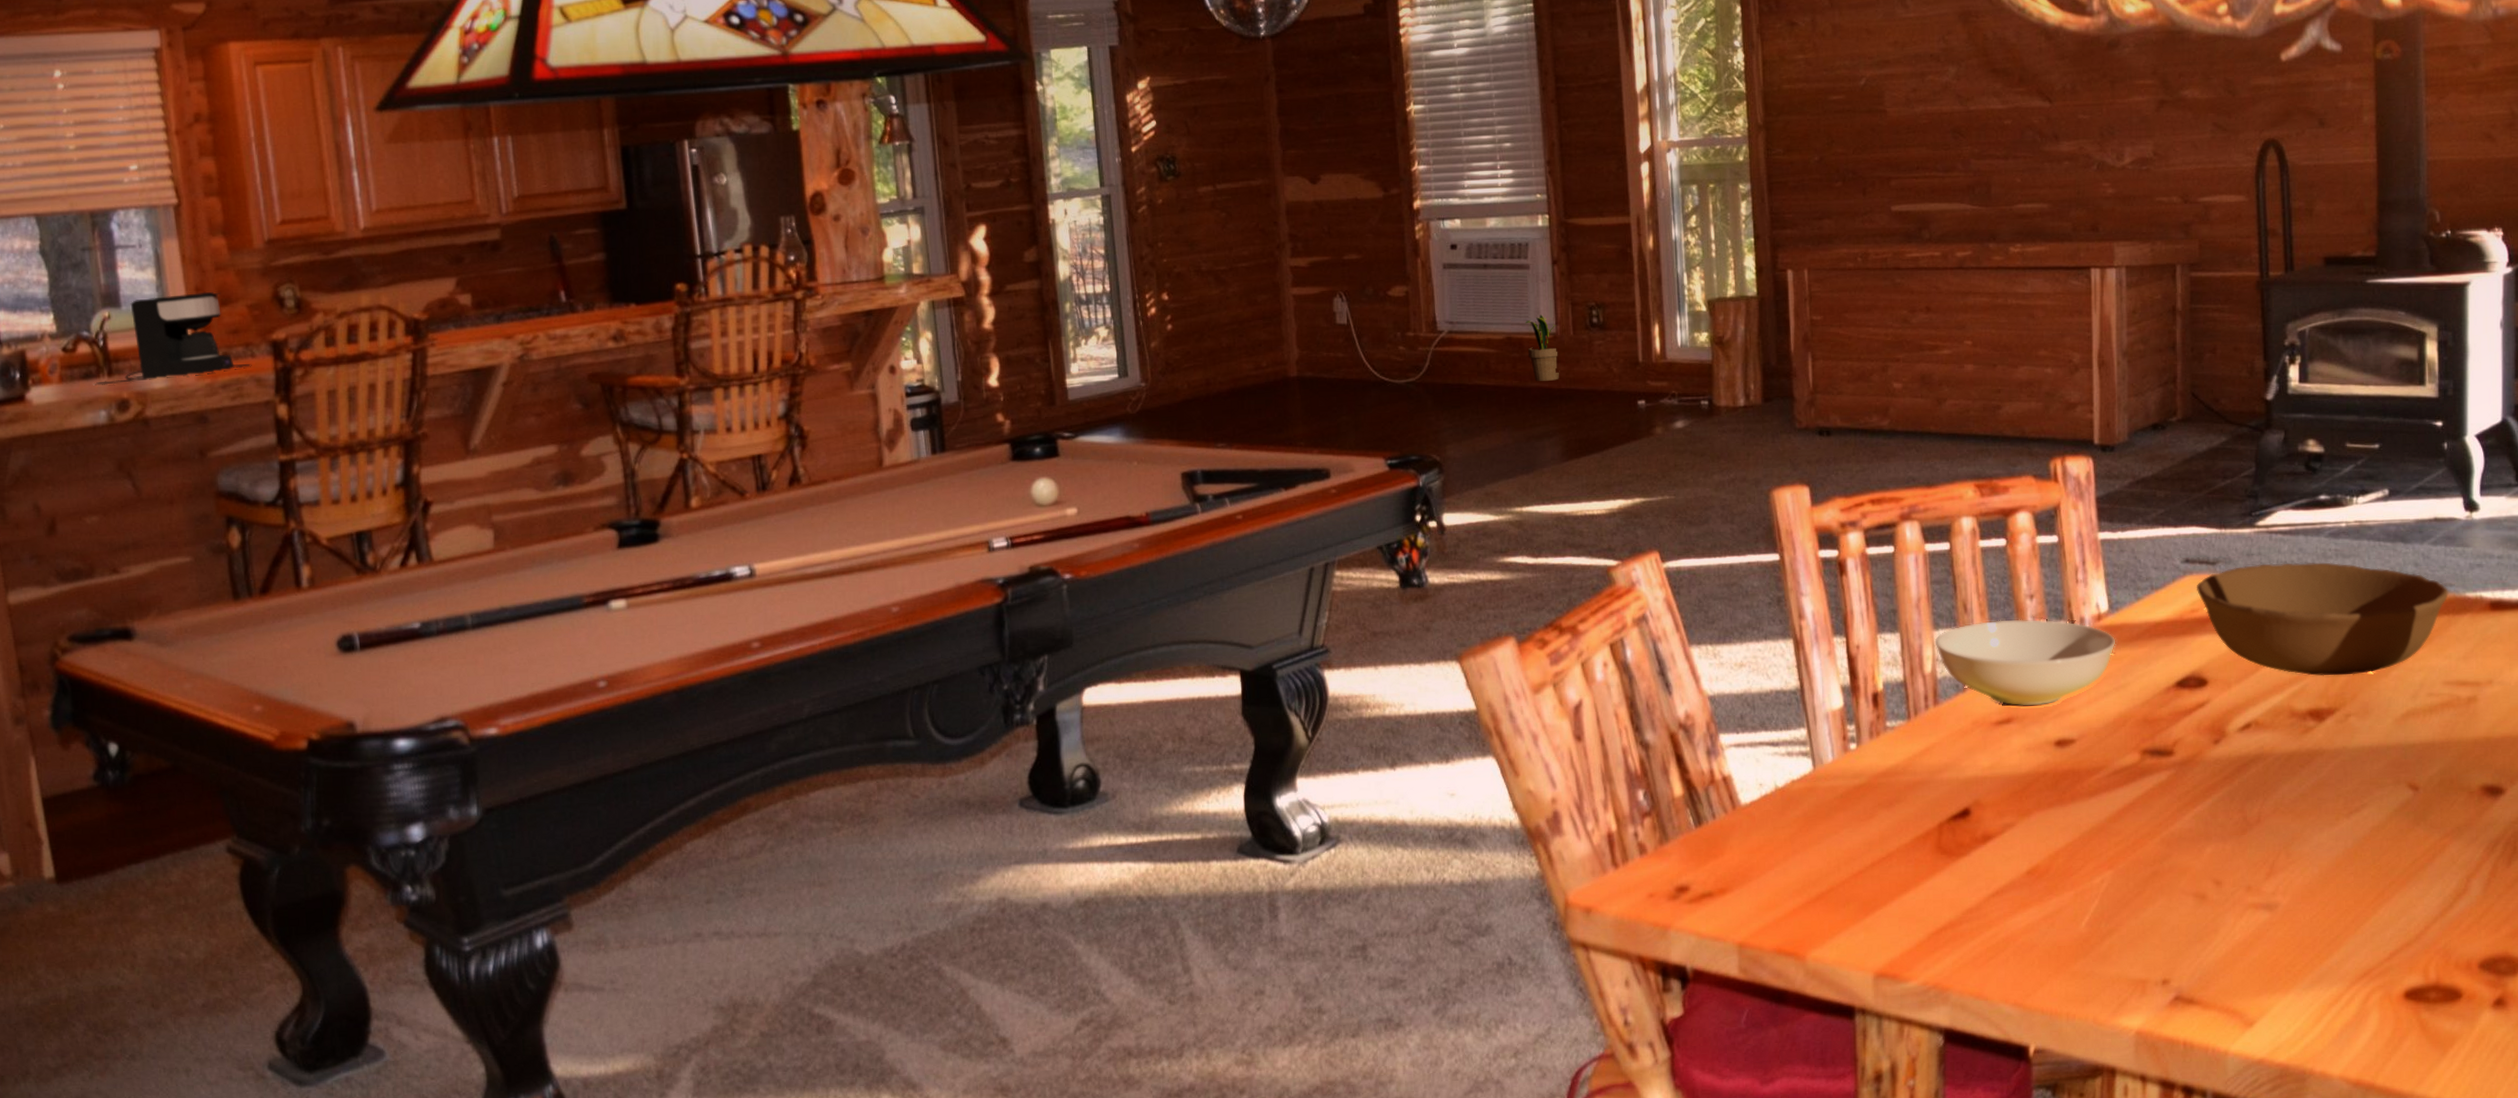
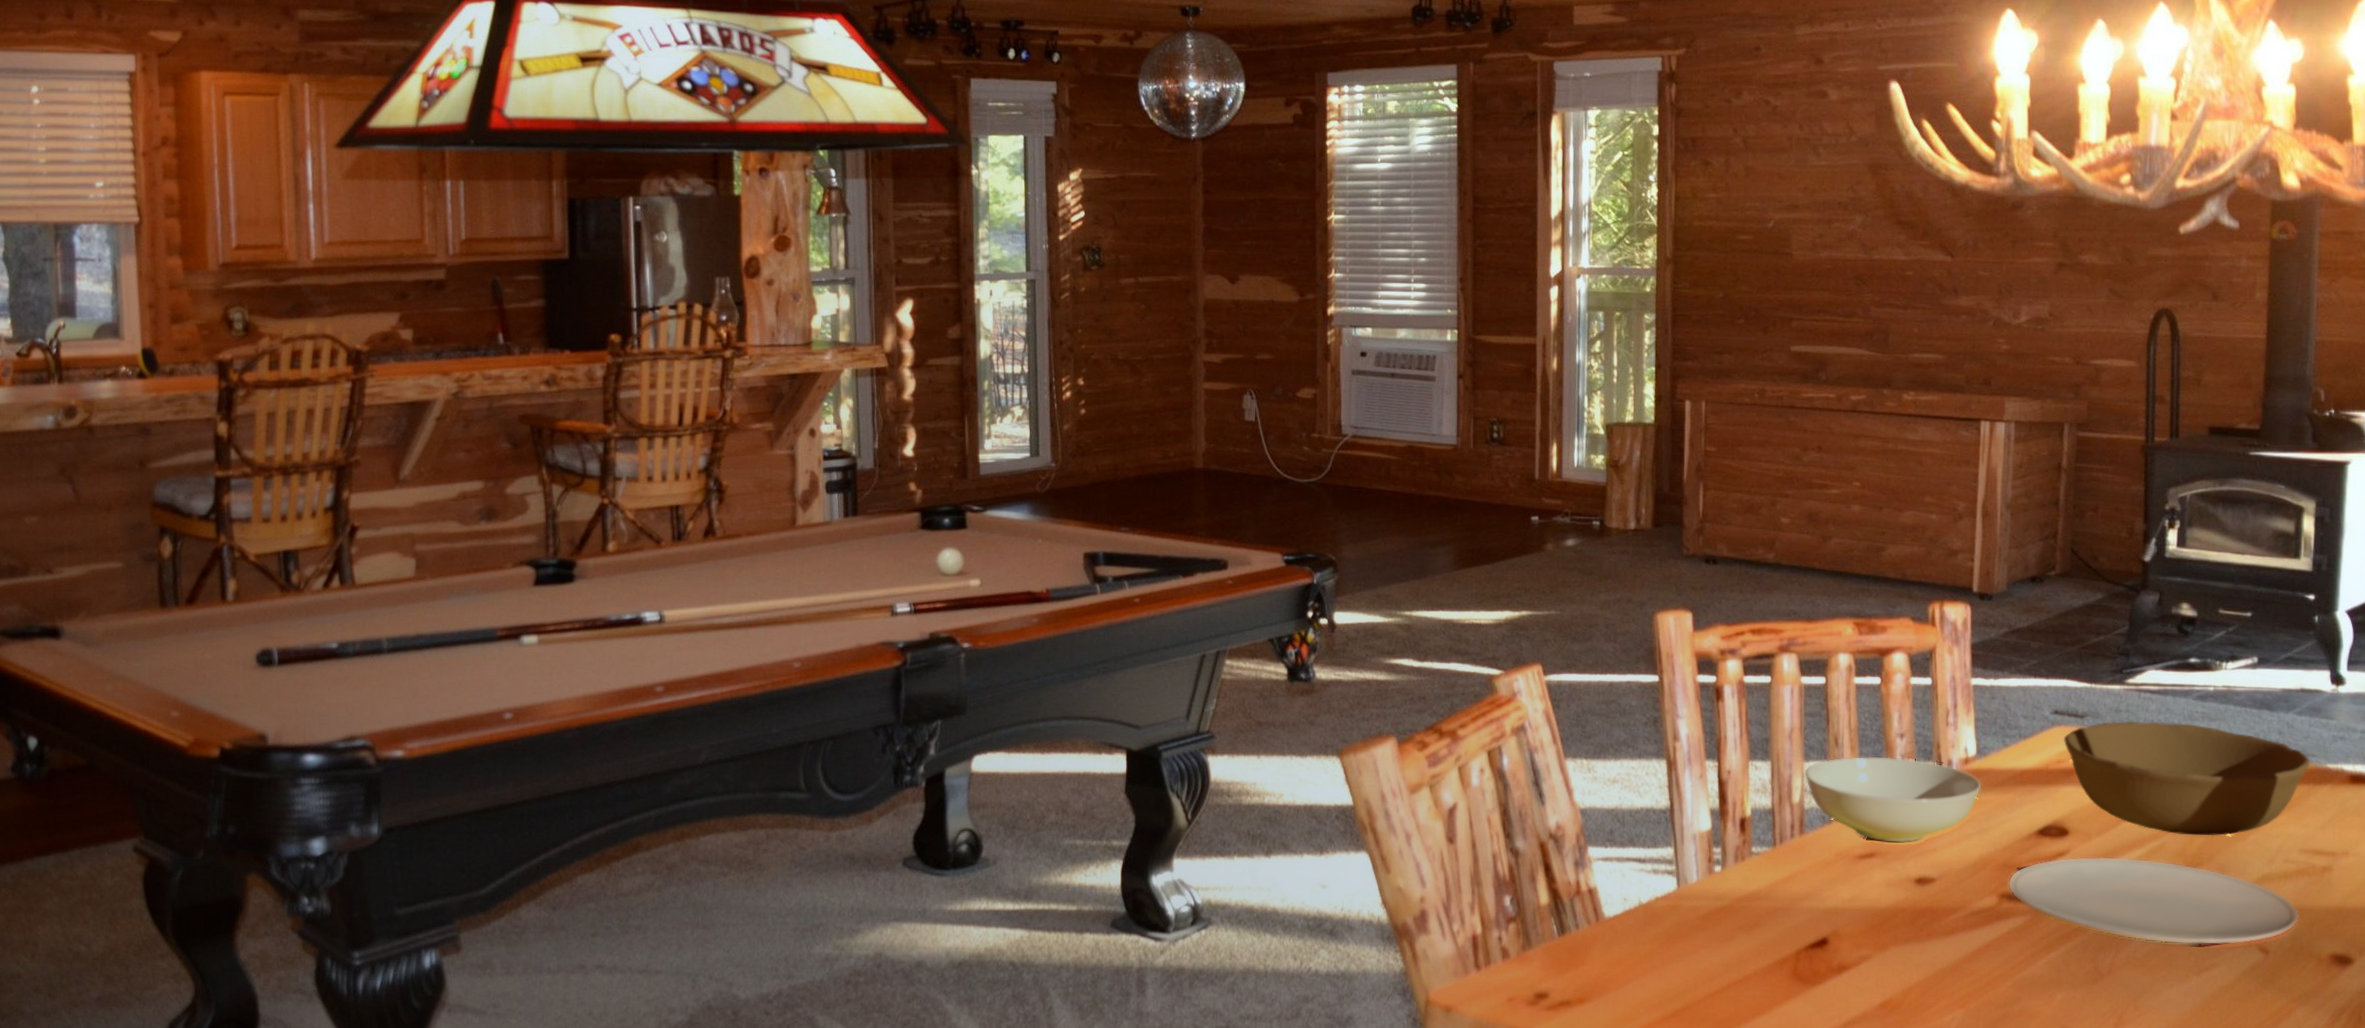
coffee maker: present [93,291,252,386] -> none [43,308,197,392]
potted plant: present [1525,315,1560,381] -> none [1428,426,1458,491]
plate: none [2150,703,2446,787] -> present [2009,856,2299,945]

